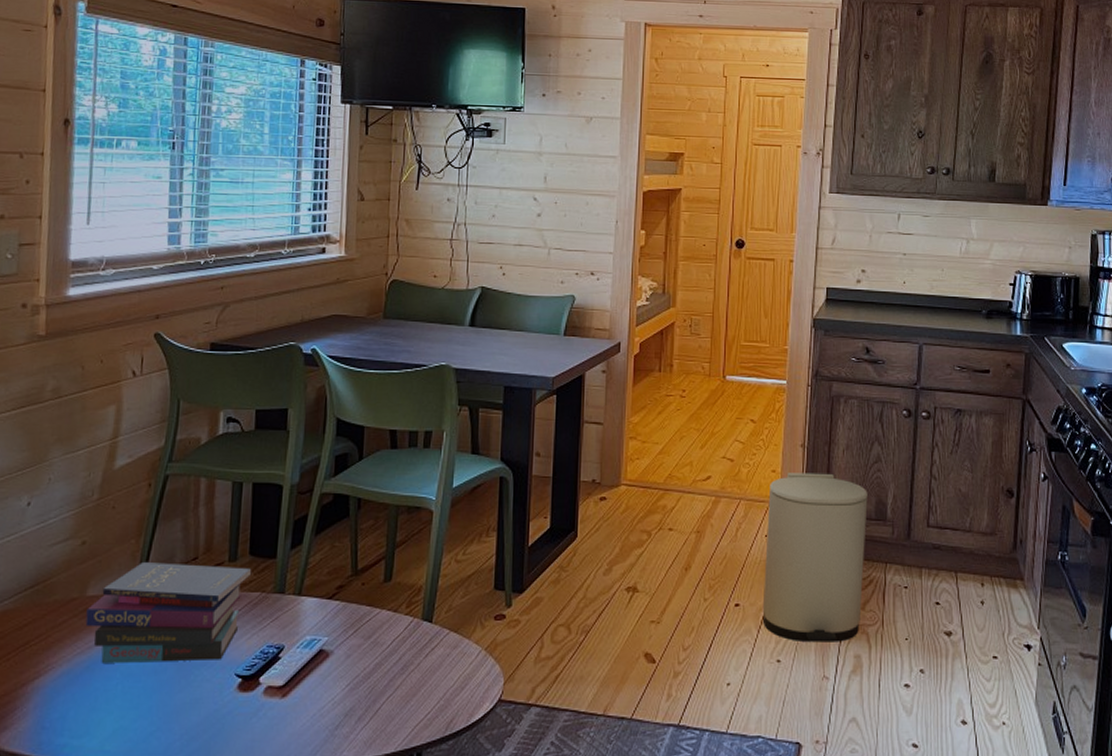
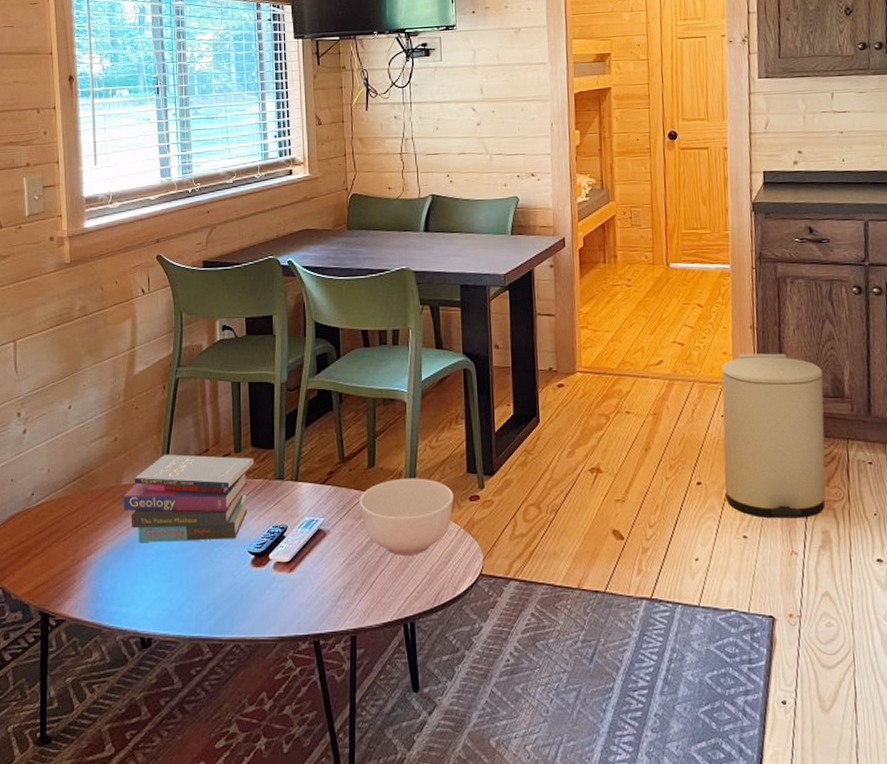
bowl: none [370,594,477,679] -> present [359,478,454,555]

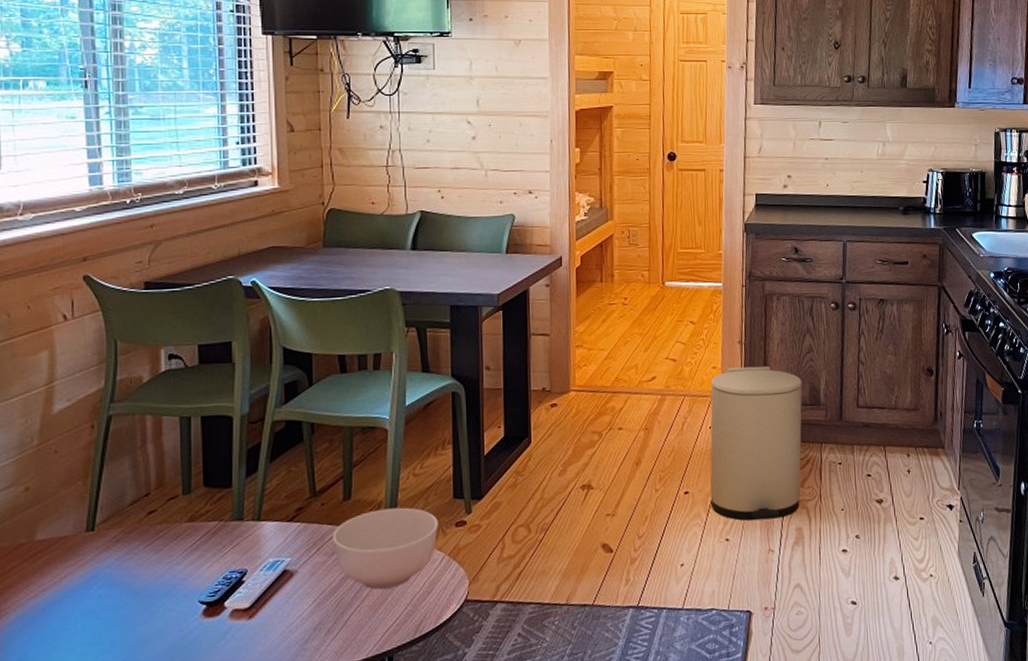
books: present [123,454,255,542] -> none [37,499,208,604]

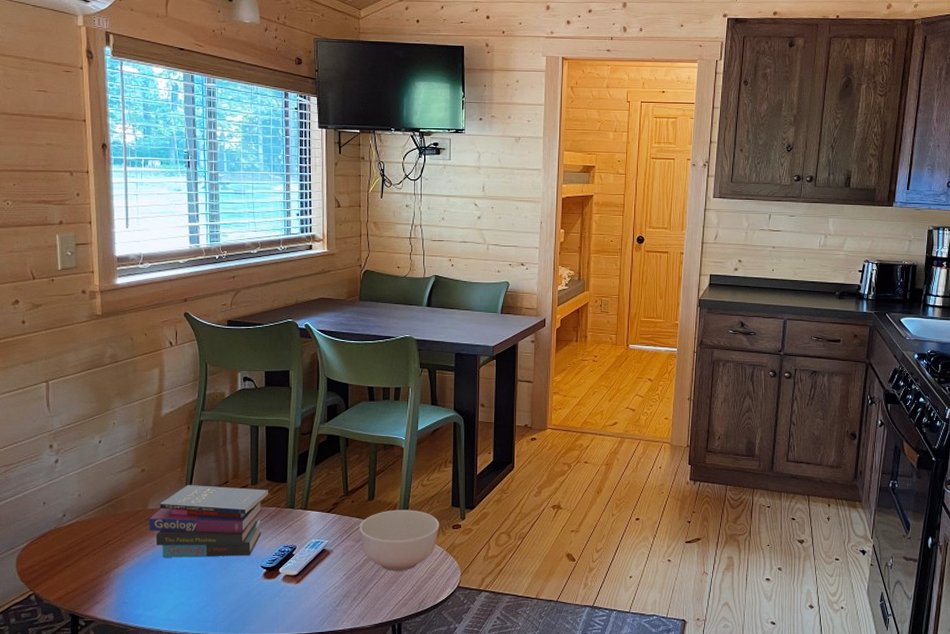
books: none [37,499,208,604] -> present [149,484,269,557]
pedal bin: present [710,366,803,521] -> none [657,420,740,547]

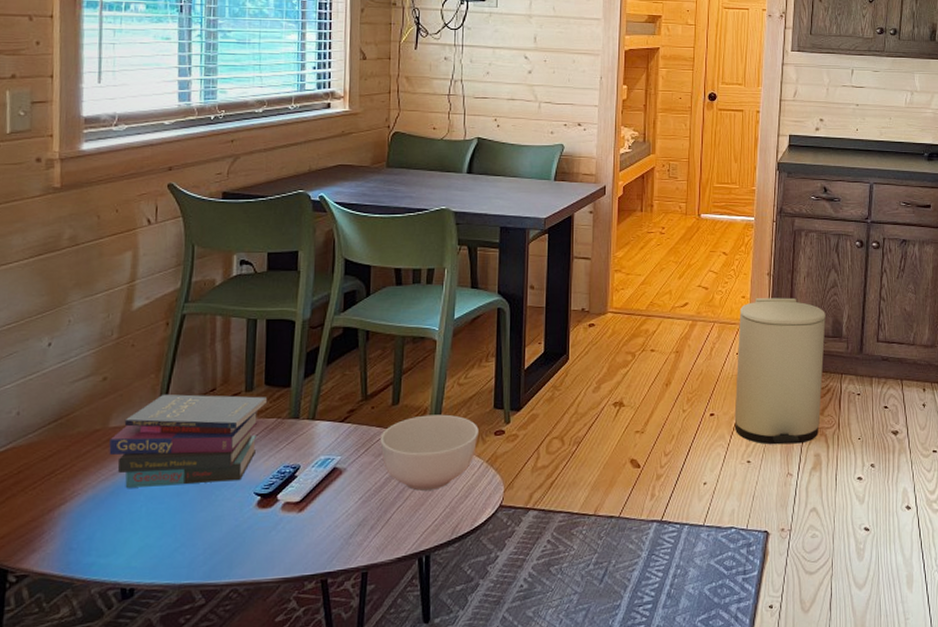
pedal bin: none [657,420,740,547] -> present [734,297,826,445]

